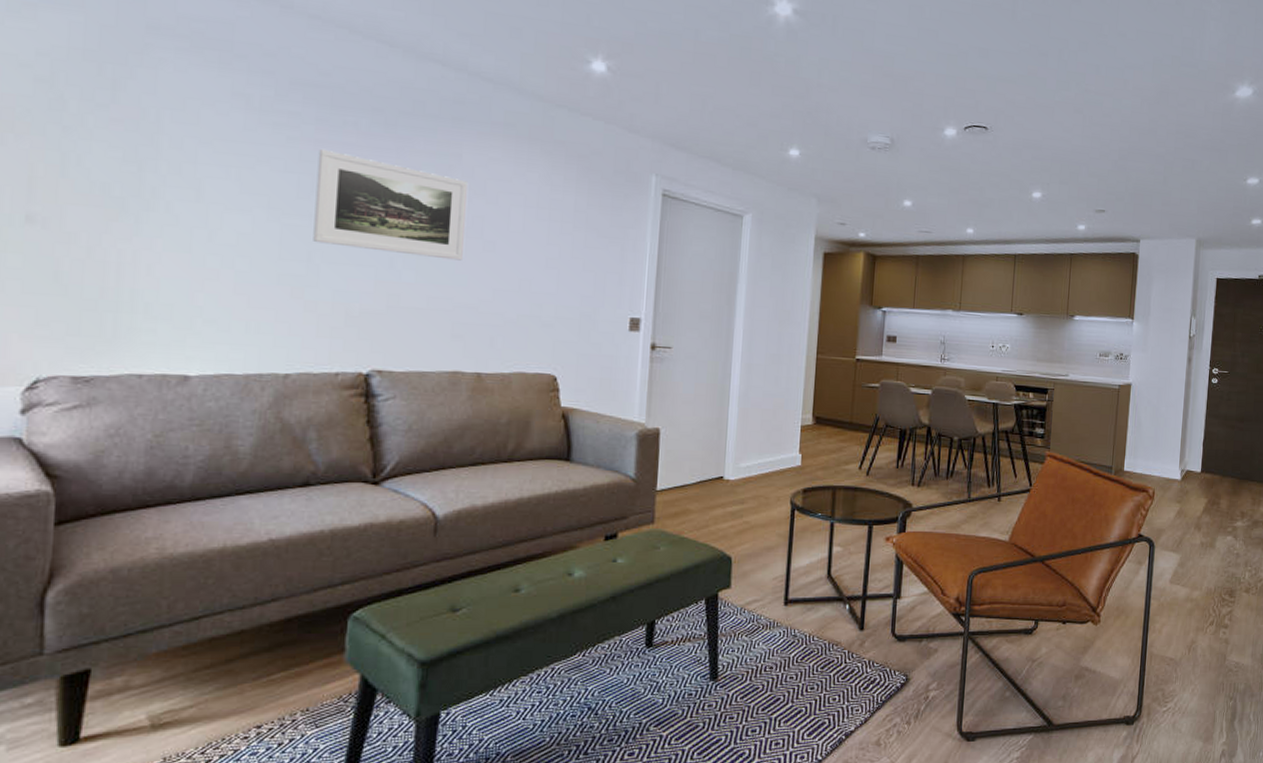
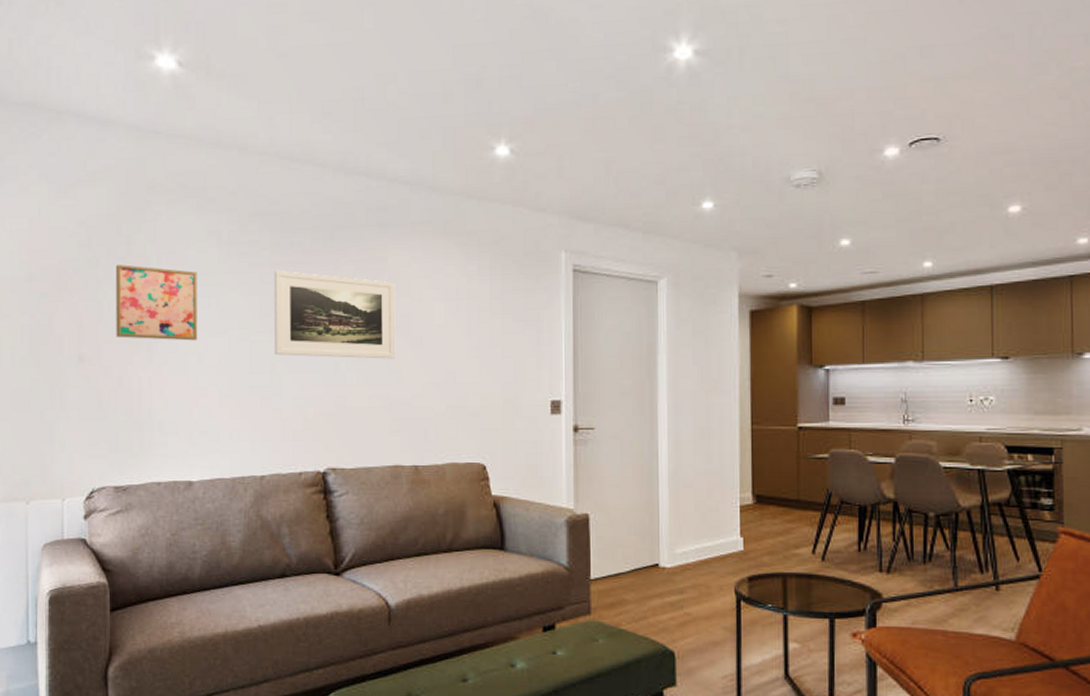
wall art: none [87,112,214,215] -> present [115,265,198,341]

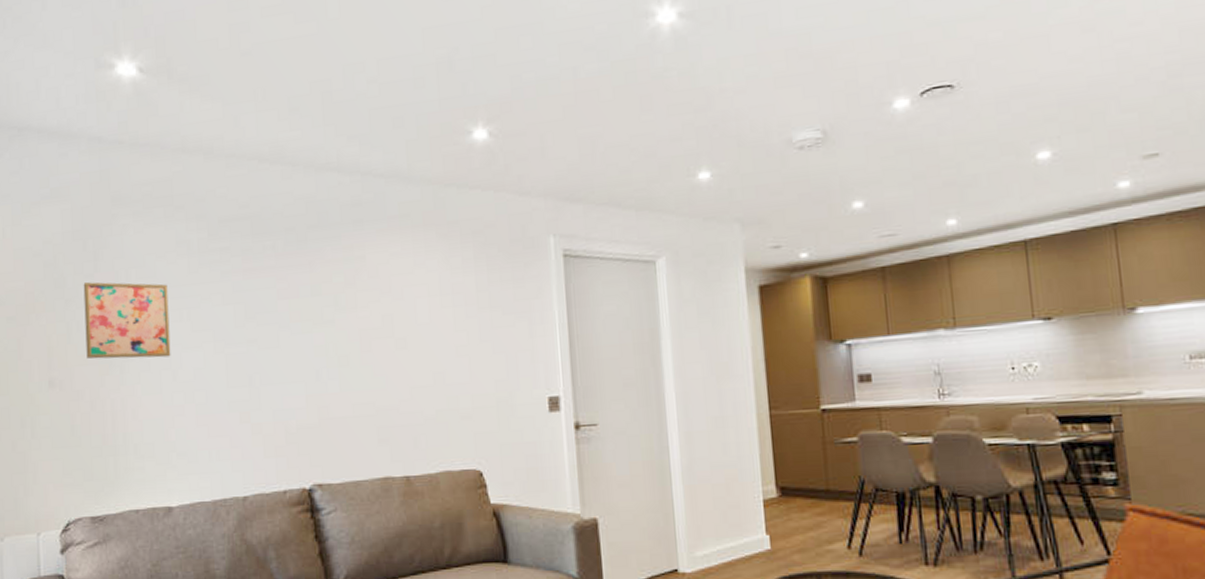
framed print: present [274,270,396,359] -> none [247,276,379,367]

